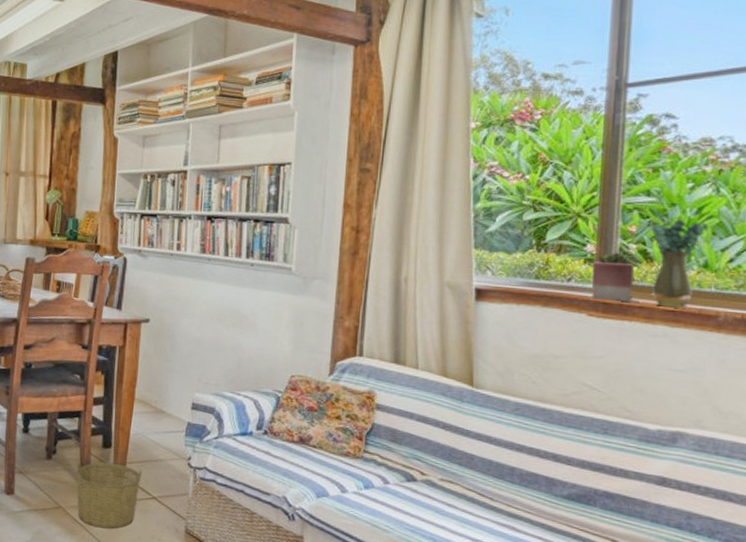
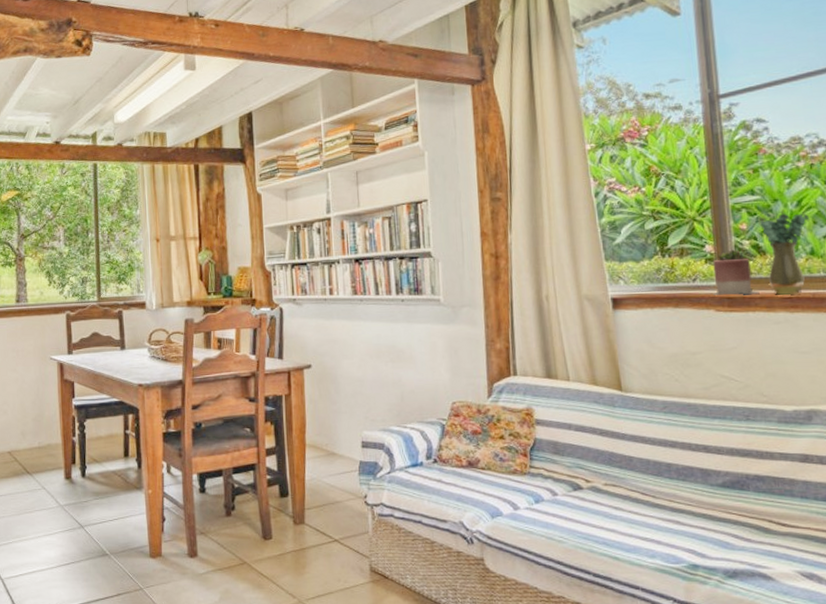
basket: present [75,462,142,529] -> none [255,512,321,578]

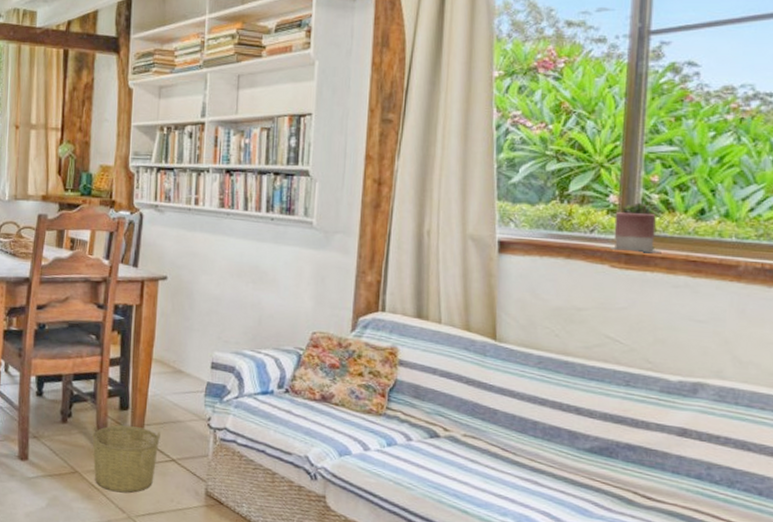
basket: none [255,512,321,578] -> present [91,425,160,493]
vase: present [759,209,810,296] -> none [674,164,730,260]

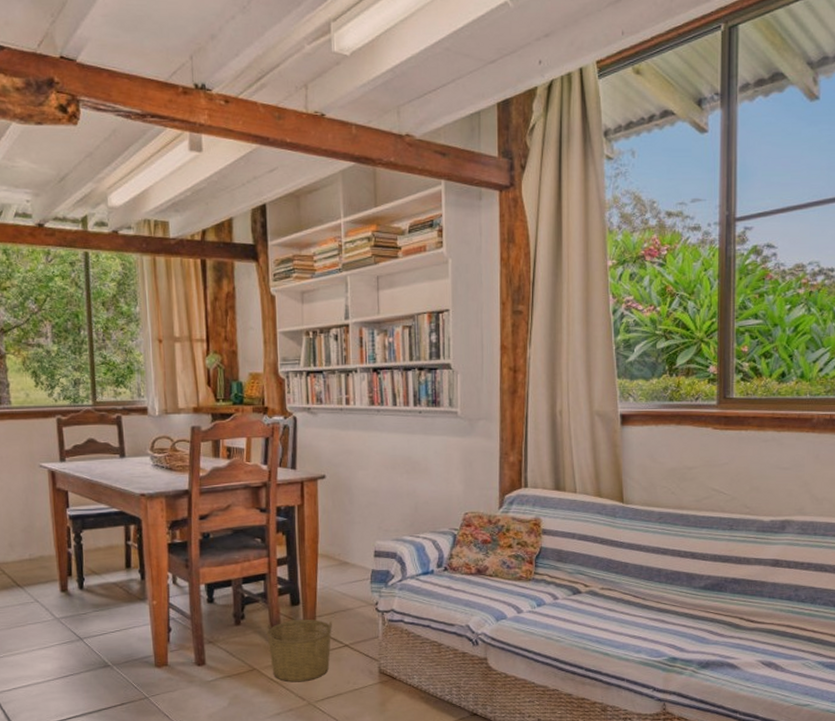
succulent planter: present [610,202,662,254] -> none [712,370,753,415]

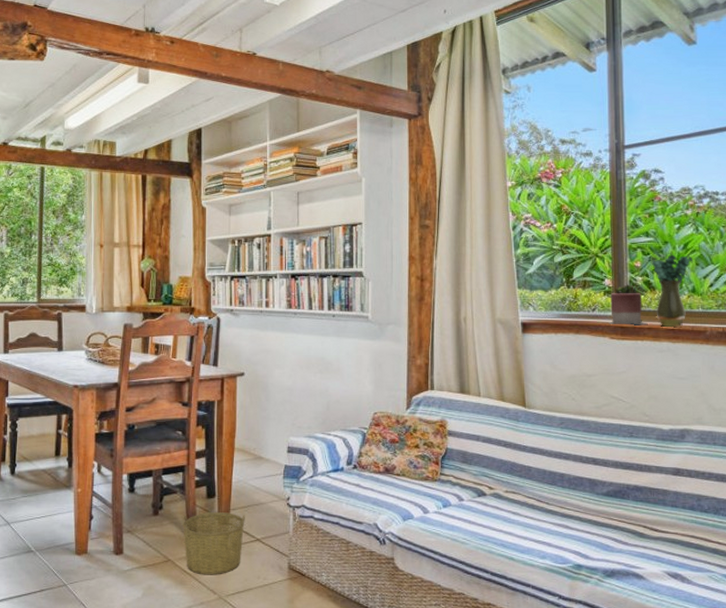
succulent planter: none [712,370,753,415] -> present [609,284,648,325]
vase: none [760,334,804,416] -> present [652,251,693,328]

